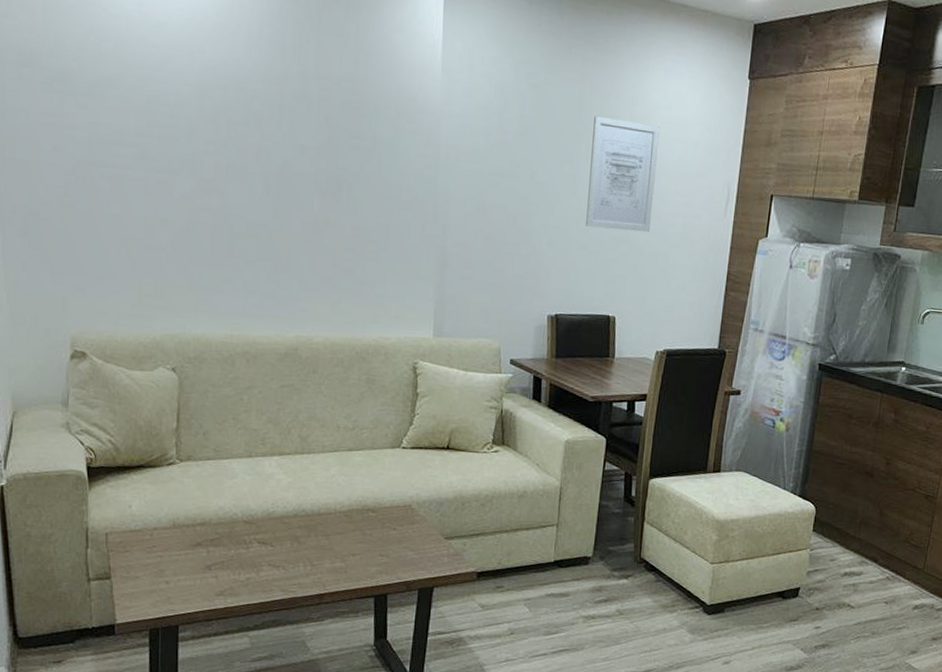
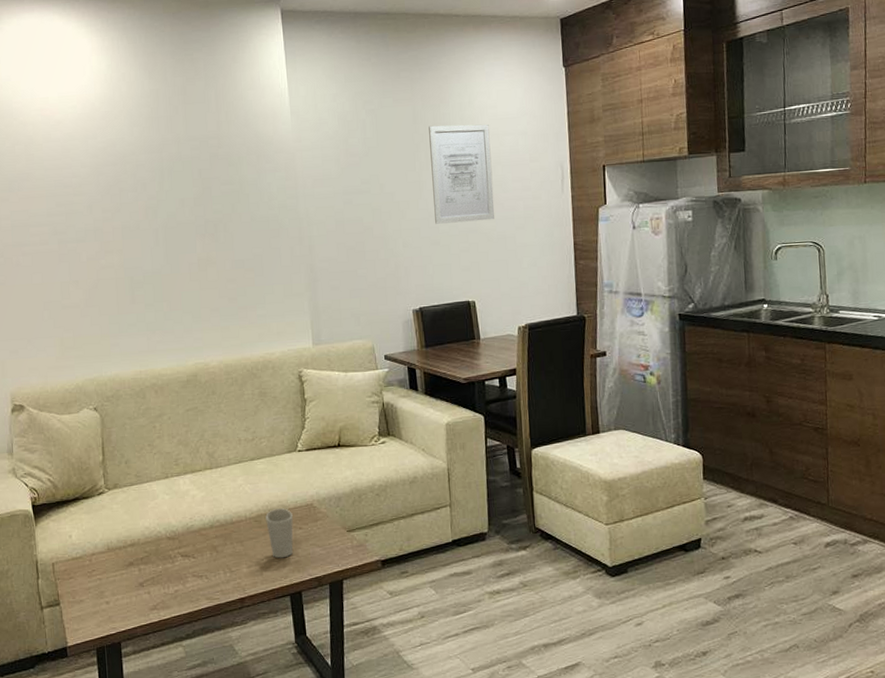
cup: none [357,505,388,558] -> present [266,508,293,559]

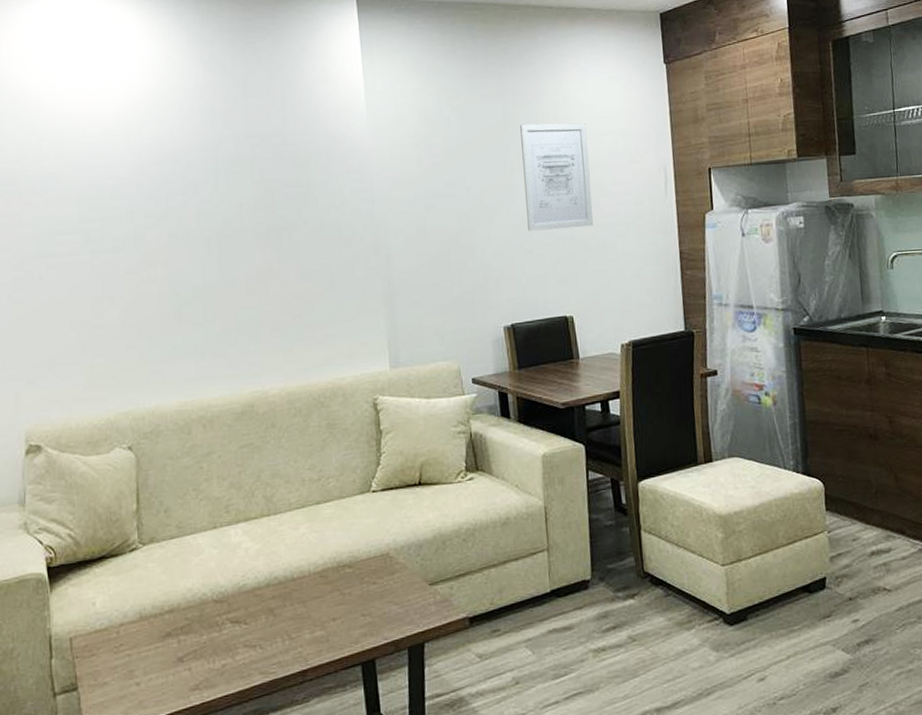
cup: present [266,508,293,559] -> none [333,560,366,621]

